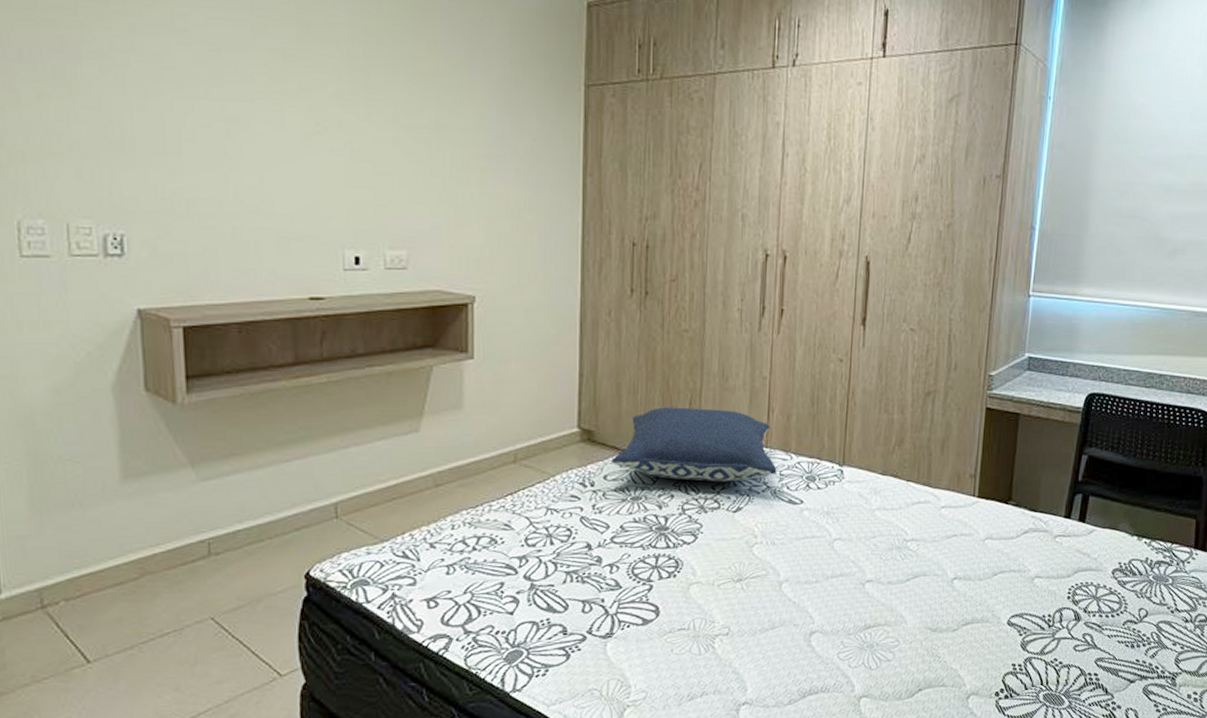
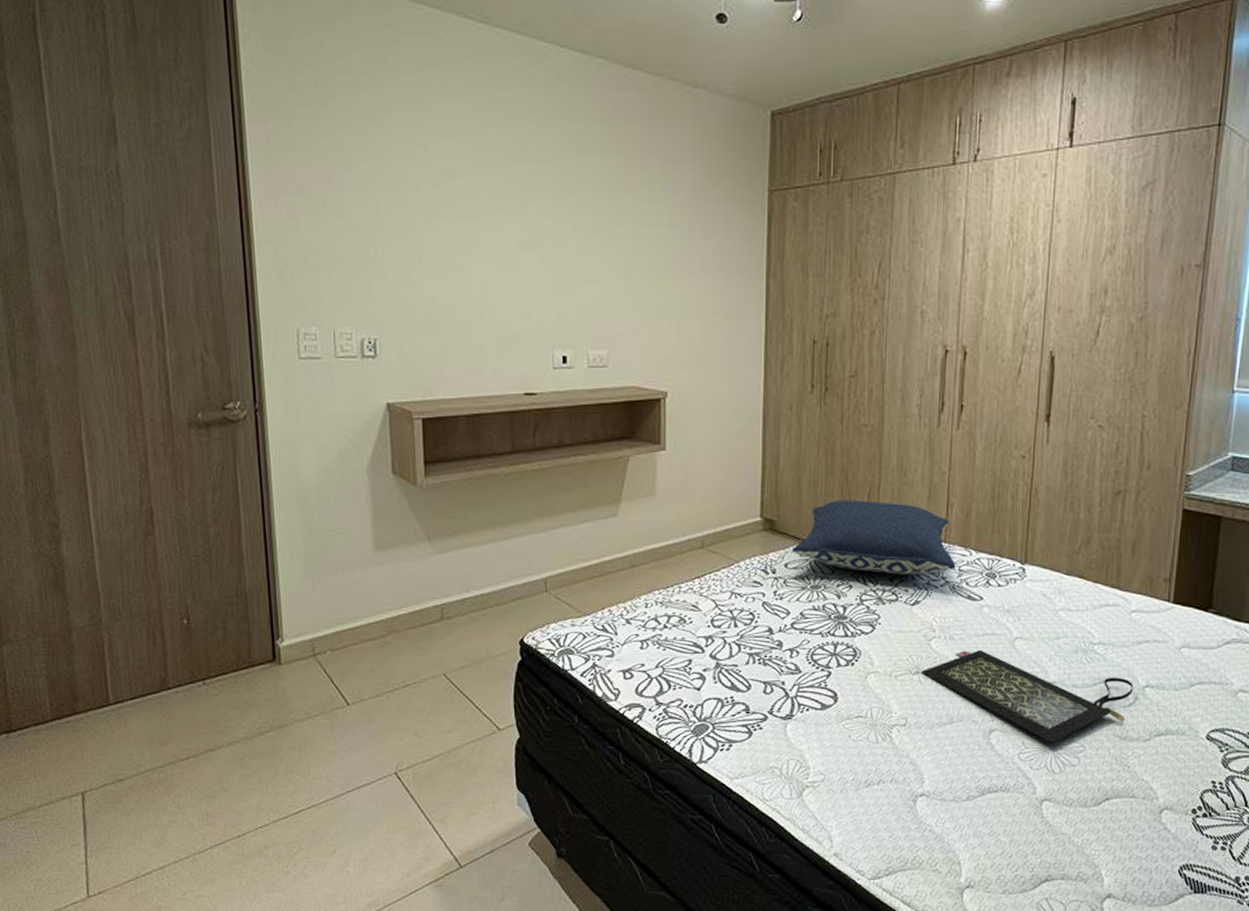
clutch bag: none [744,554,943,641] -> present [922,650,1134,744]

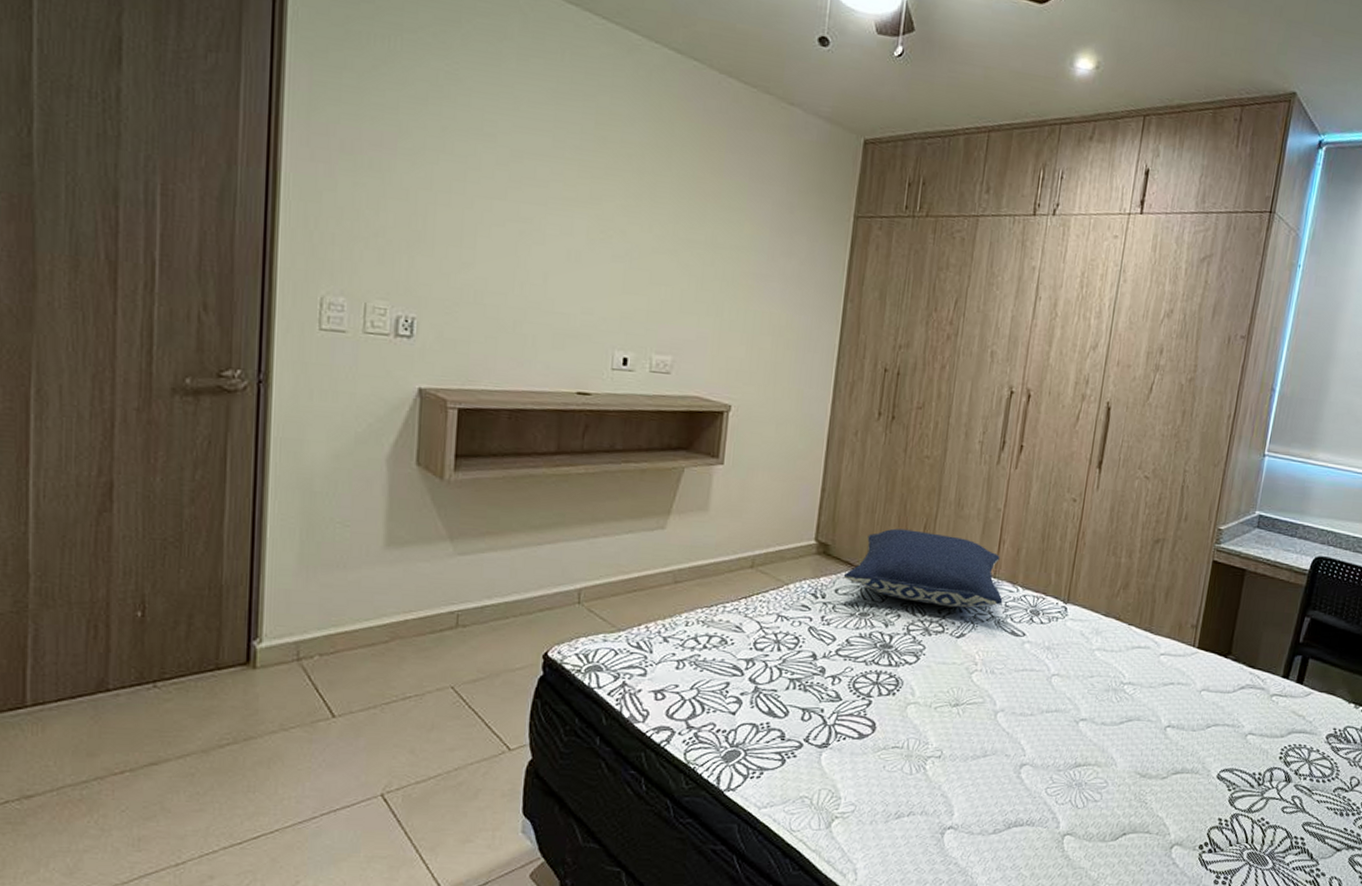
clutch bag: present [922,650,1134,744] -> none [961,685,1157,779]

